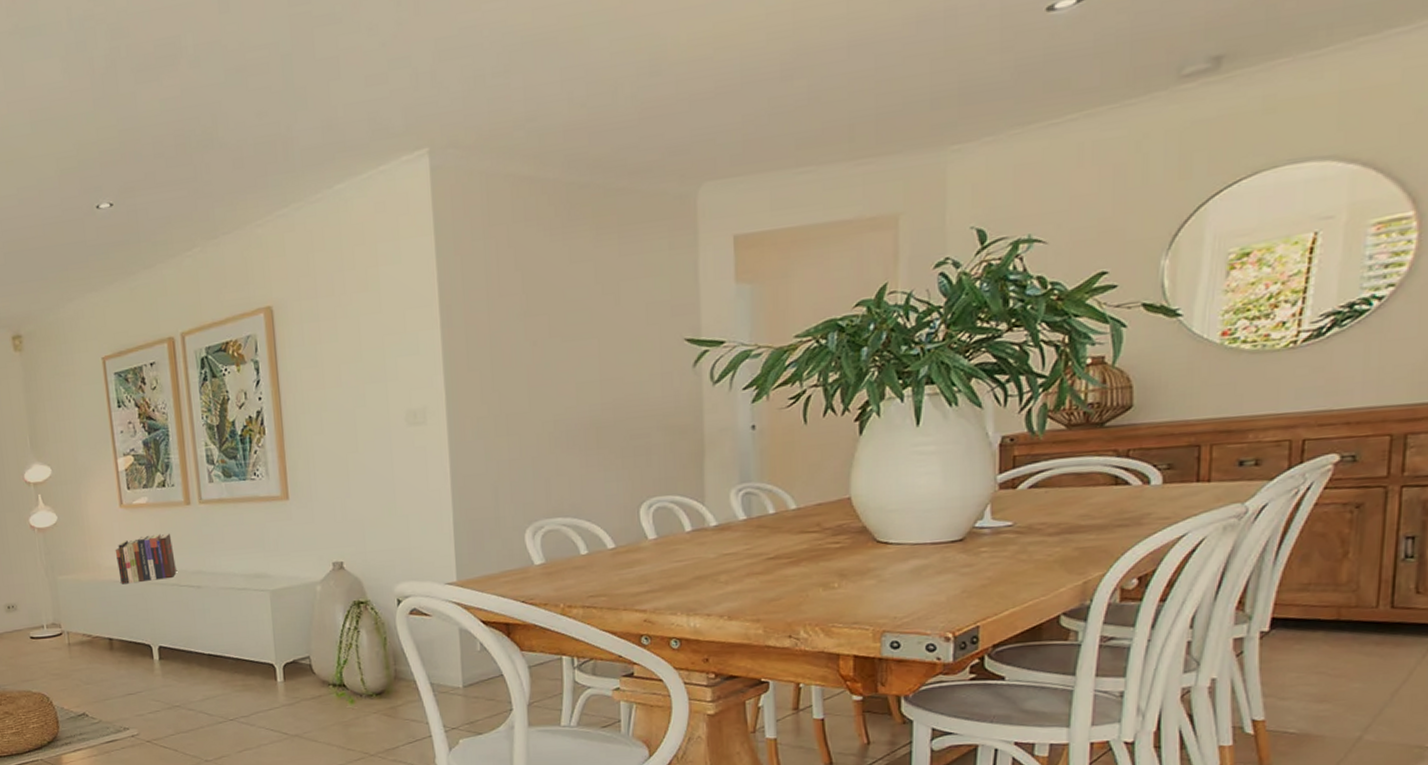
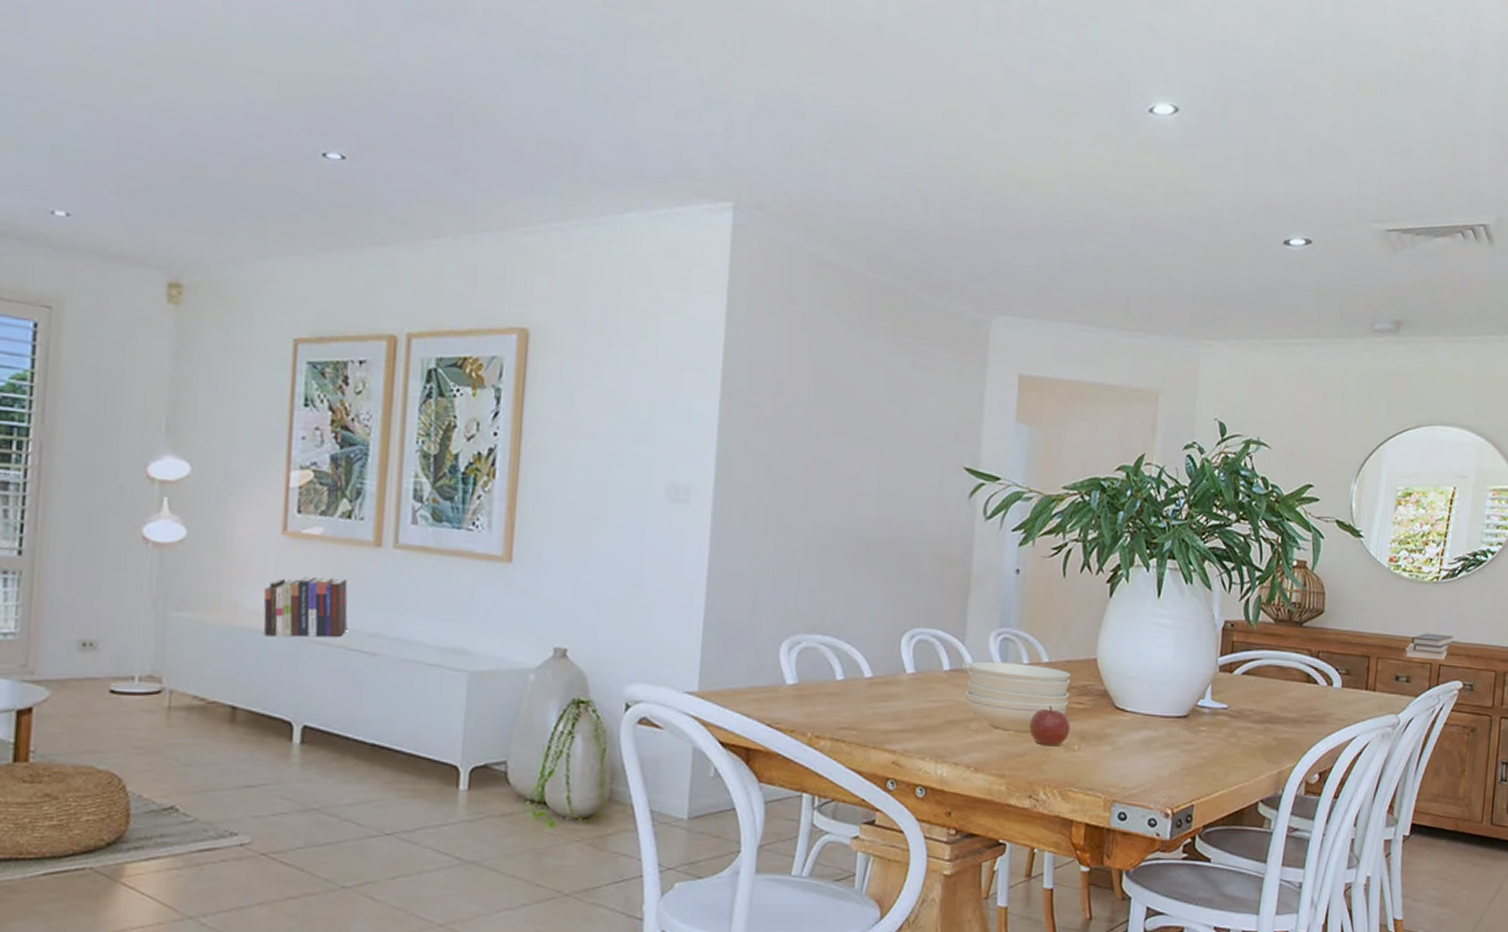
bowl: none [709,512,824,579] -> present [965,661,1071,732]
fruit: none [782,549,827,587] -> present [1029,705,1070,745]
books: none [1249,404,1324,438] -> present [1404,633,1454,661]

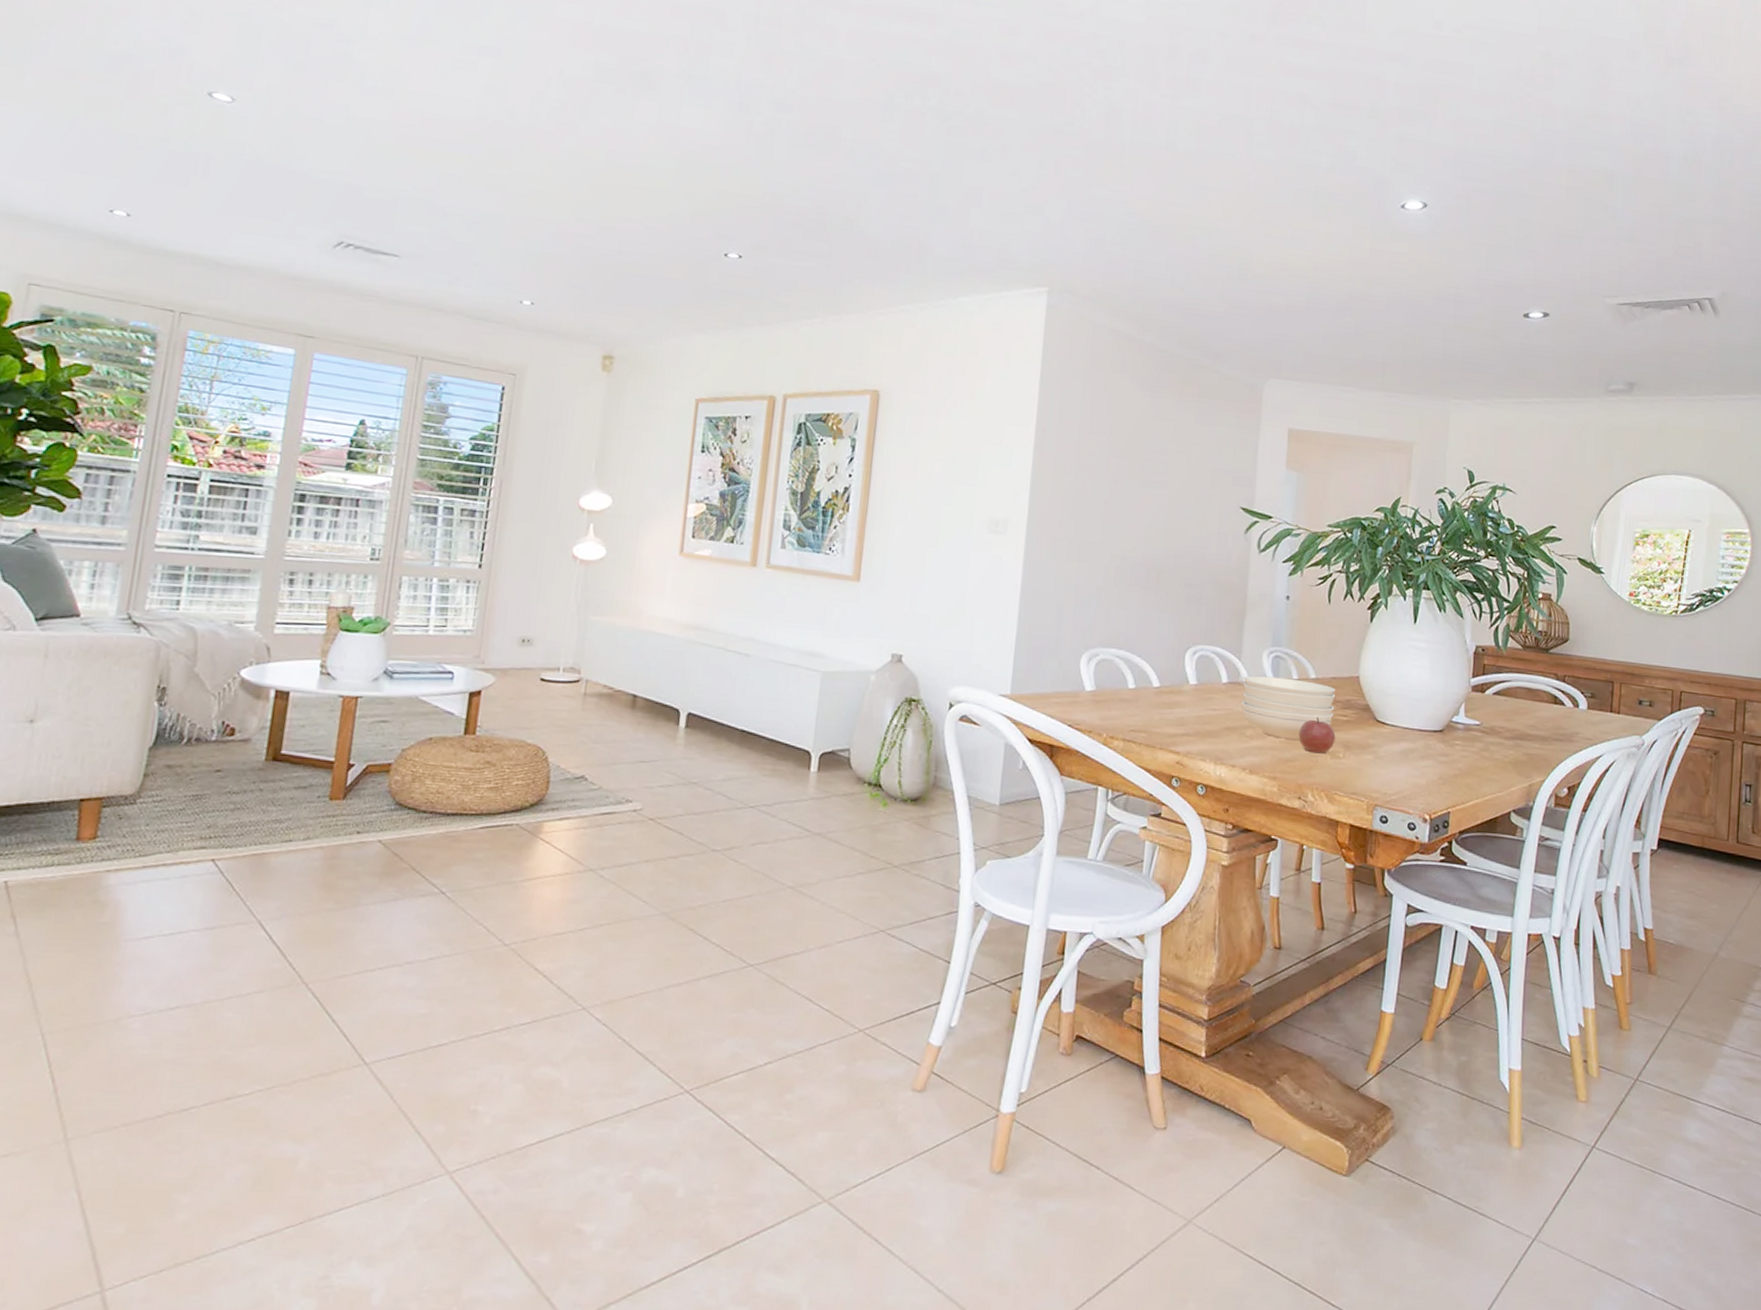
books: present [263,577,348,638] -> none [661,590,729,641]
books: present [1404,633,1454,661] -> none [1646,662,1694,688]

